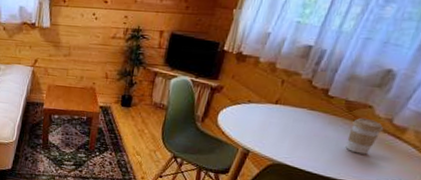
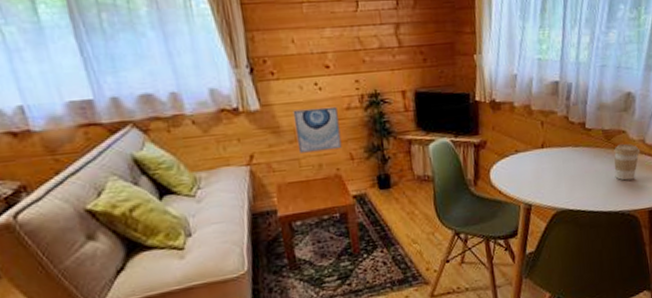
wall art: none [69,32,105,68] -> present [292,106,342,153]

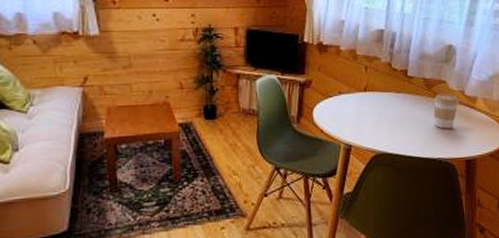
wall art: present [292,106,342,153] -> none [129,37,173,79]

